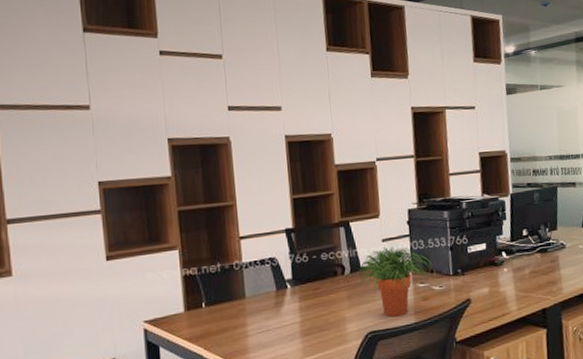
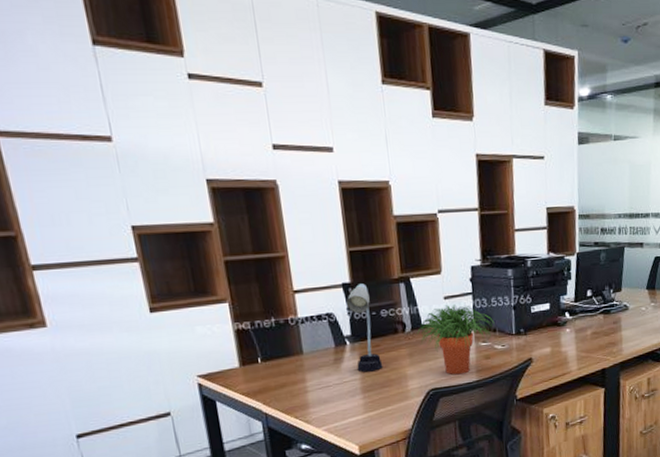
desk lamp: none [288,228,322,316] -> present [346,283,383,373]

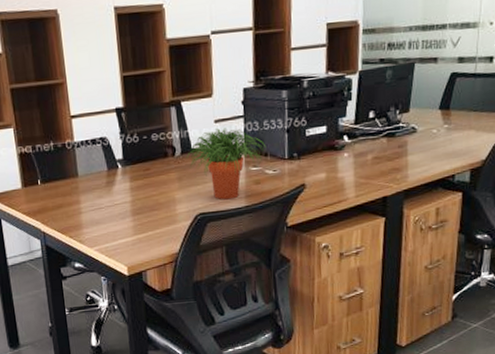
desk lamp: present [346,283,383,373] -> none [119,108,153,196]

